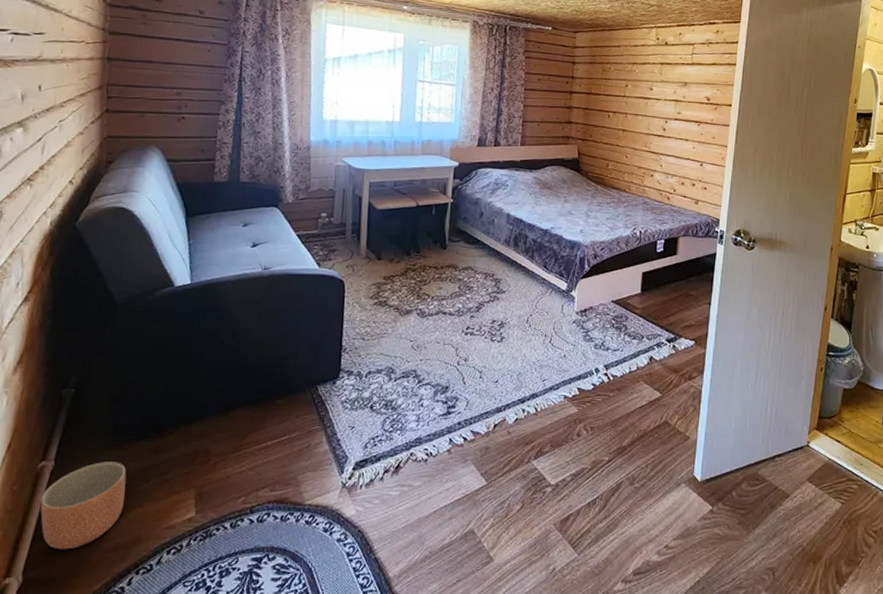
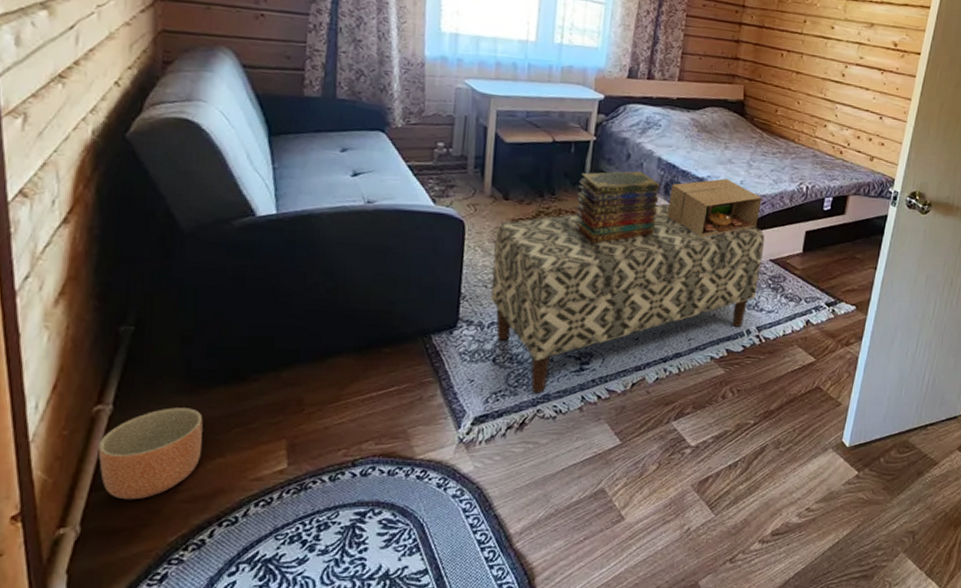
bench: none [367,254,606,437] -> present [490,203,765,393]
book stack: none [436,226,510,295] -> present [573,170,661,244]
decorative box: none [518,229,601,285] -> present [667,178,762,239]

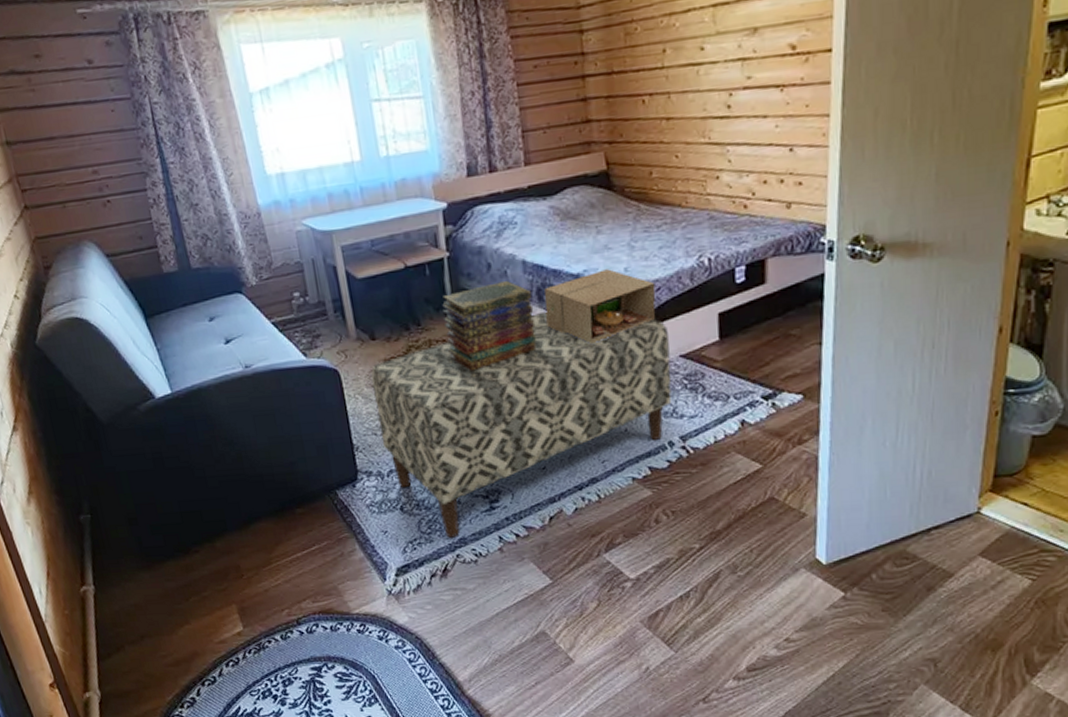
planter: present [98,407,203,500] -> none [92,582,172,667]

